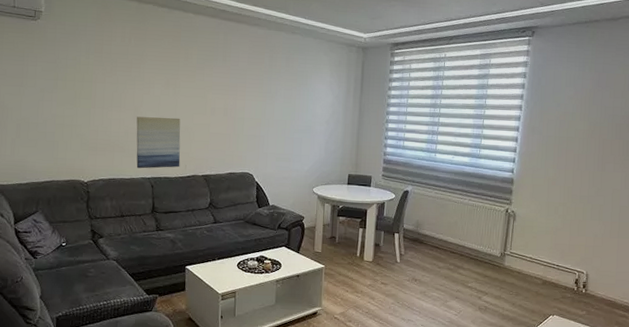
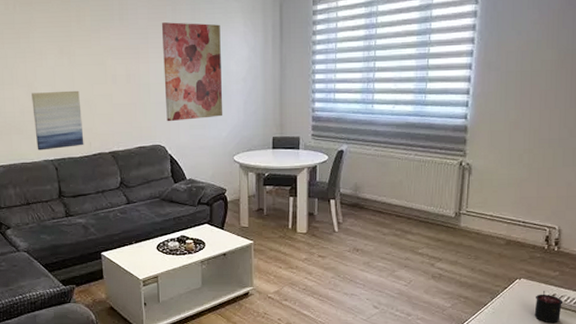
wall art: none [256,67,310,153] -> present [161,22,222,122]

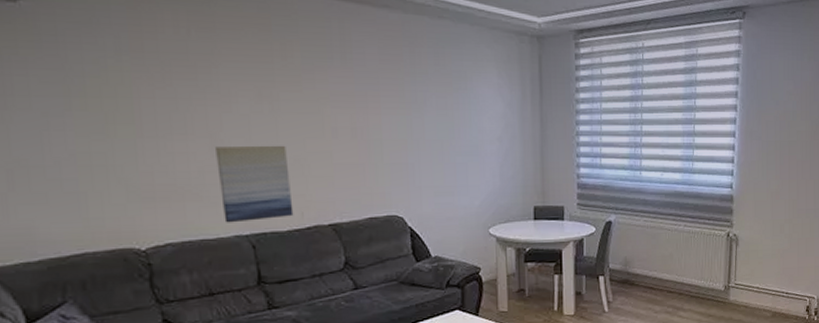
wall art: present [161,22,222,122] -> none [396,66,474,187]

